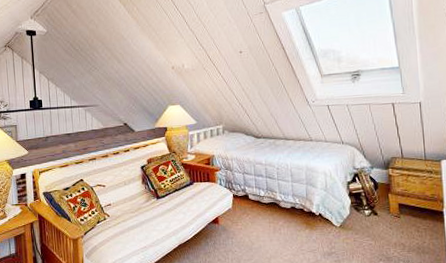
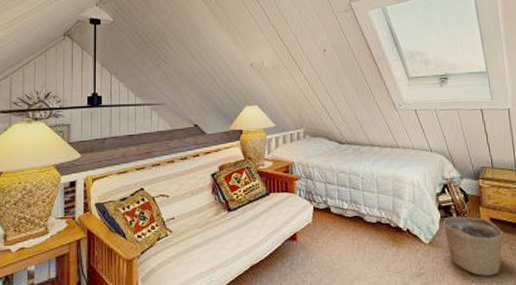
basket: none [352,202,411,255] -> present [442,216,503,276]

